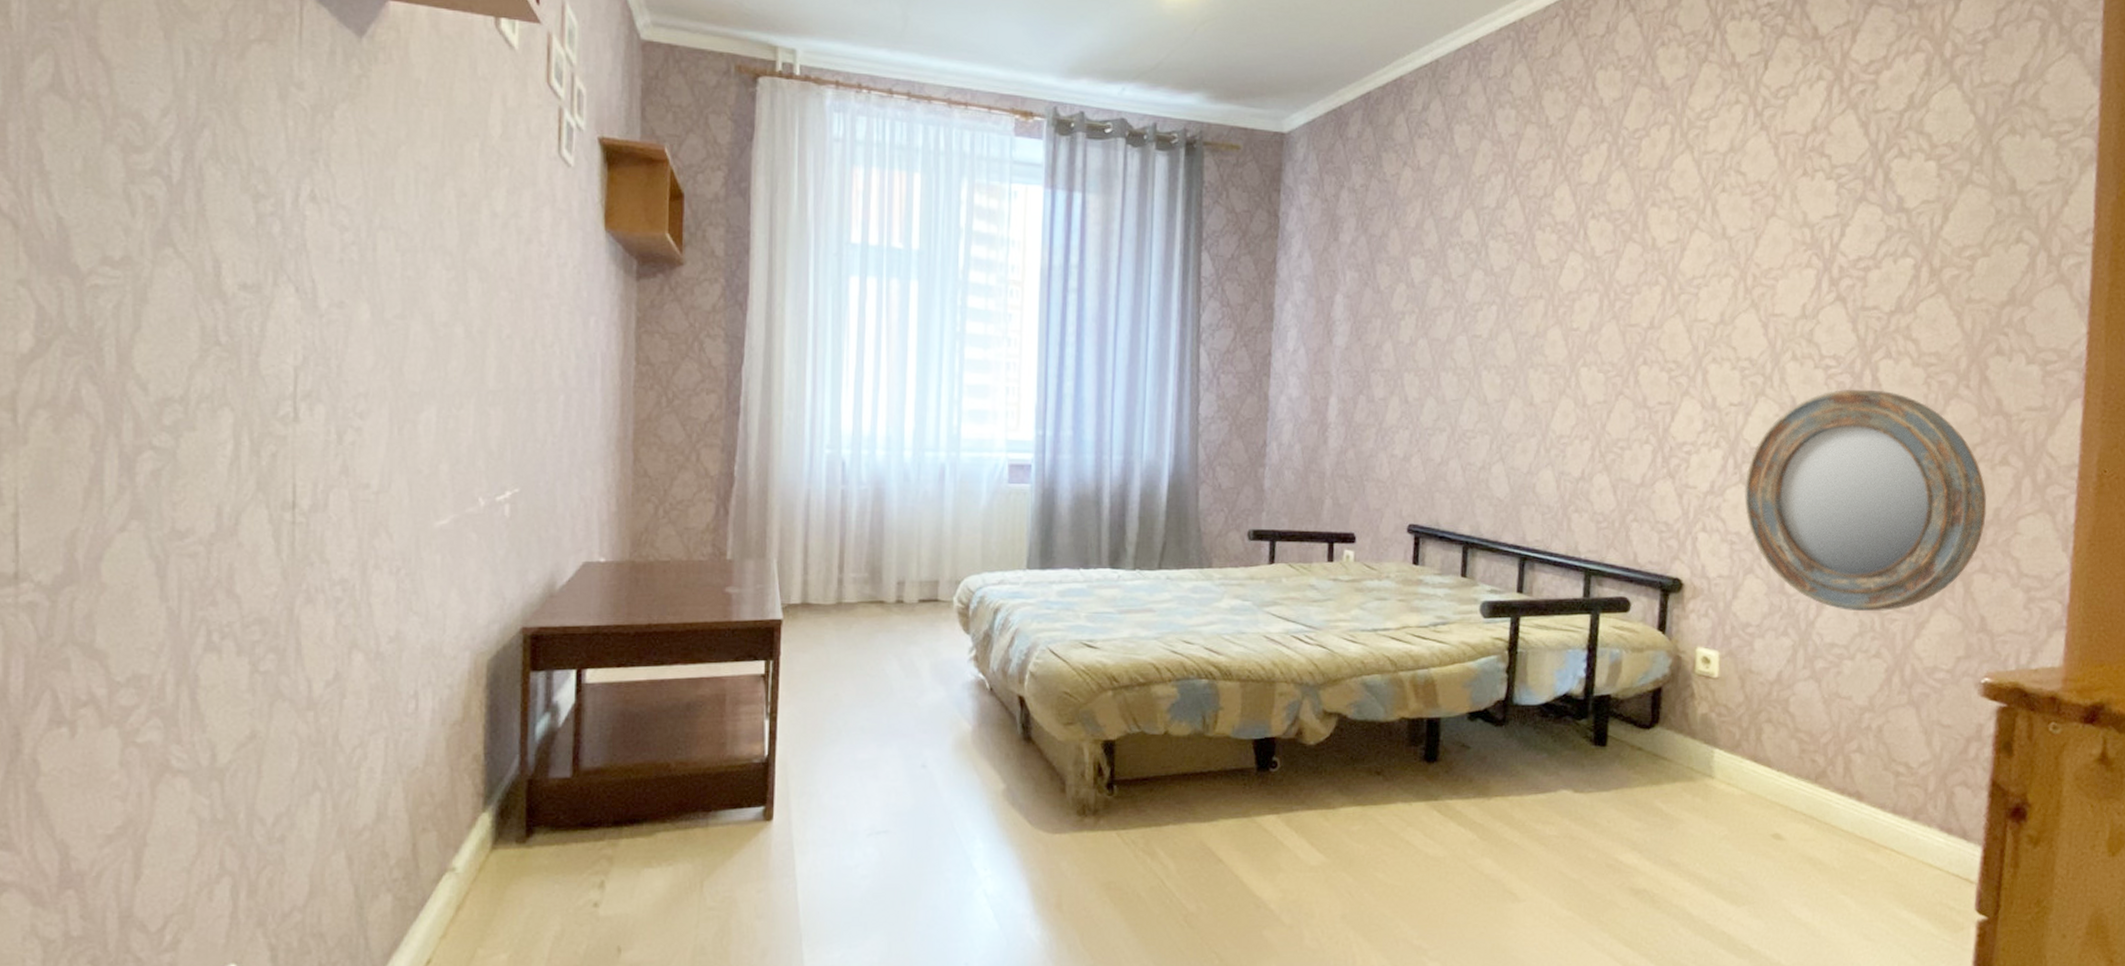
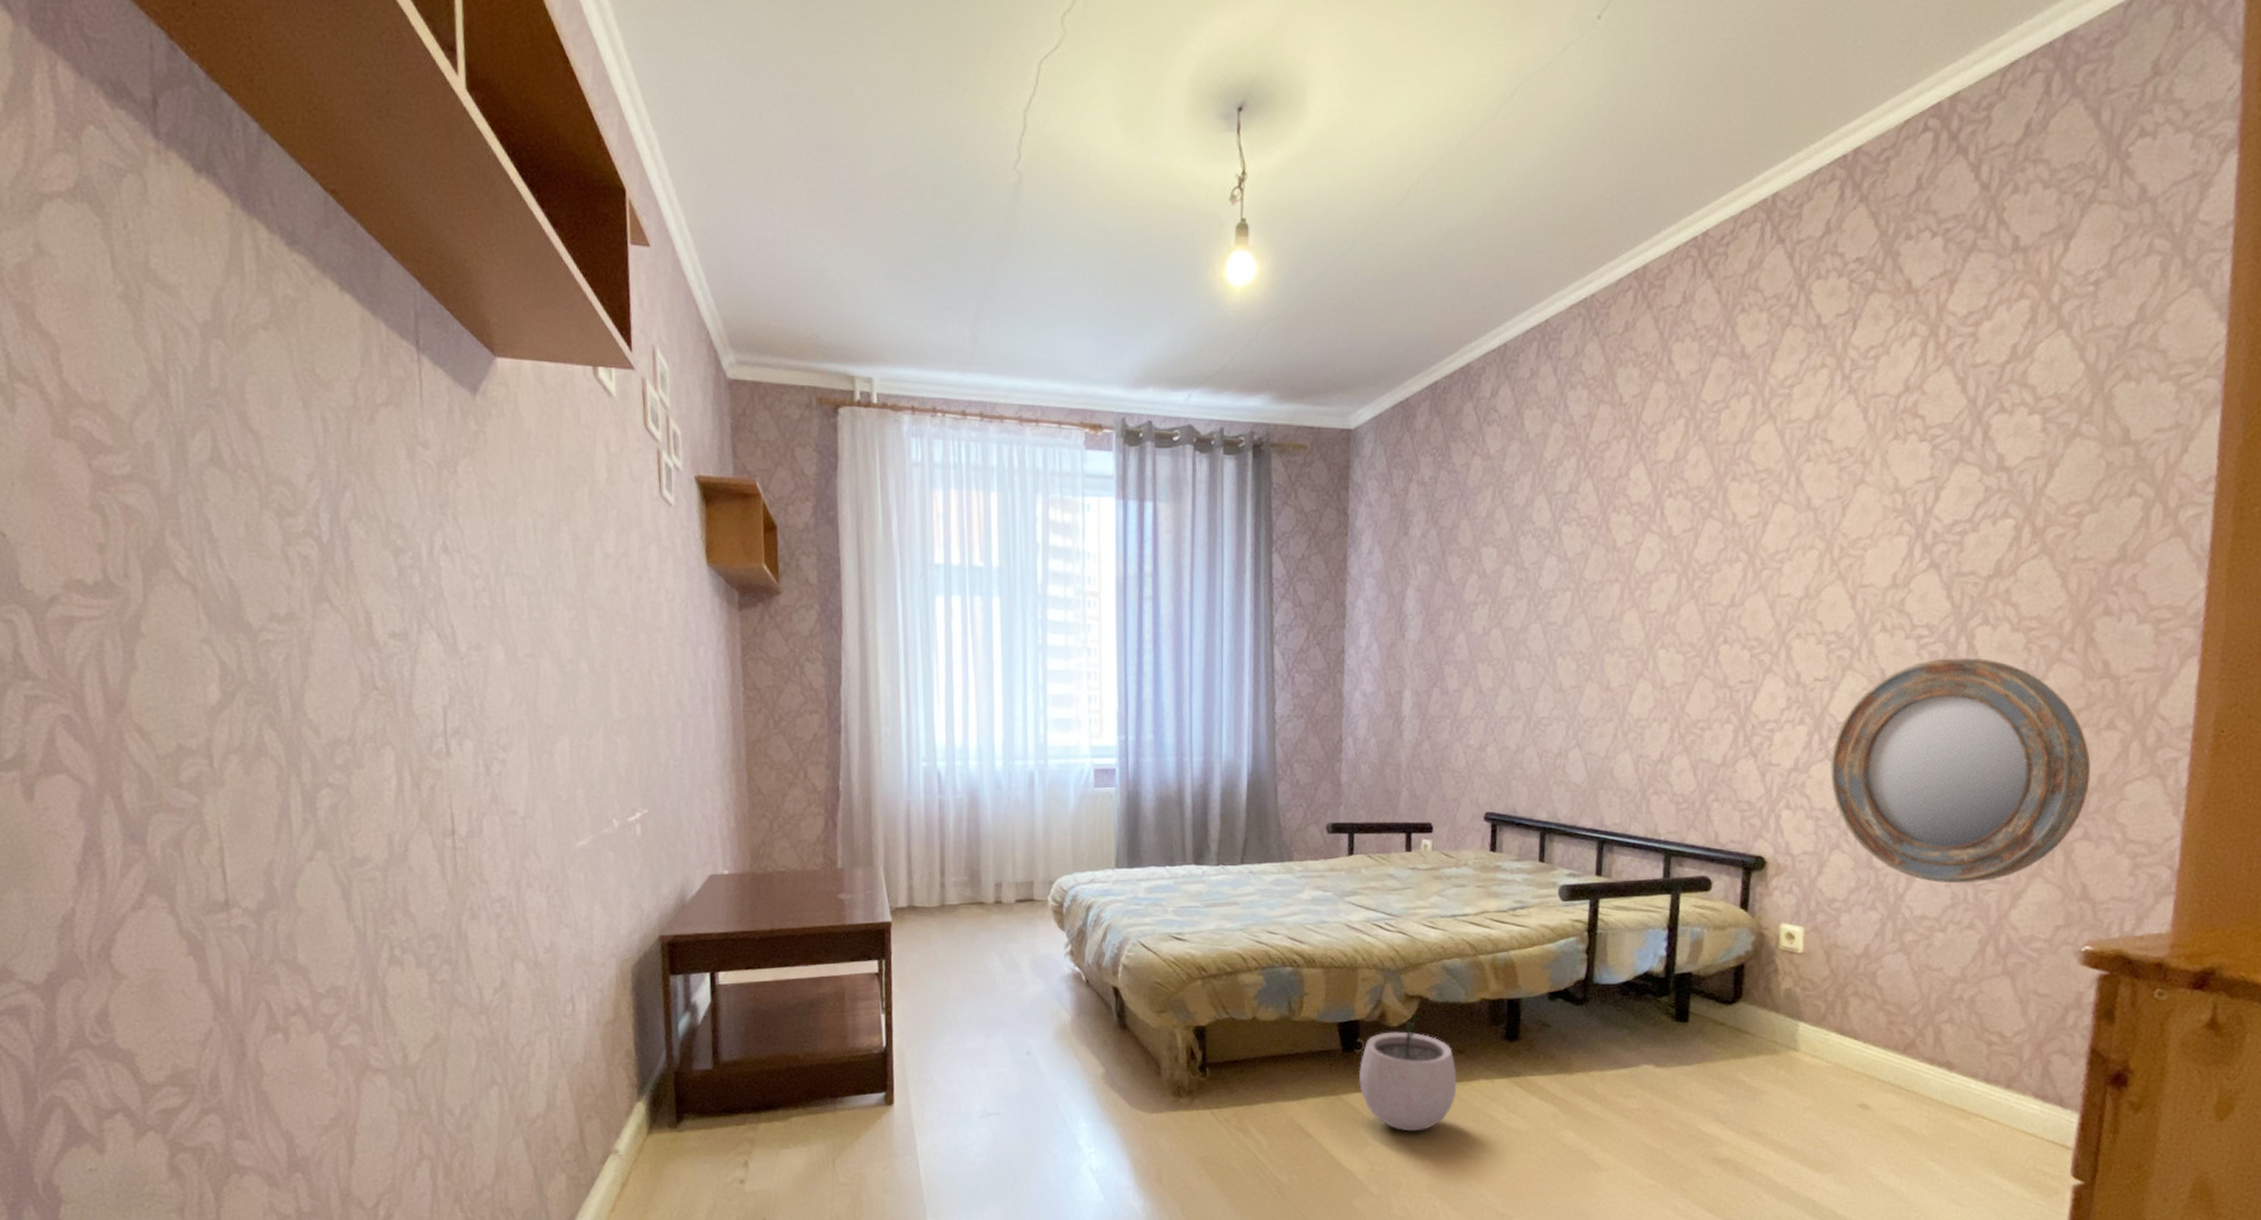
plant pot: none [1273,729,1374,857] -> present [1358,1011,1457,1132]

